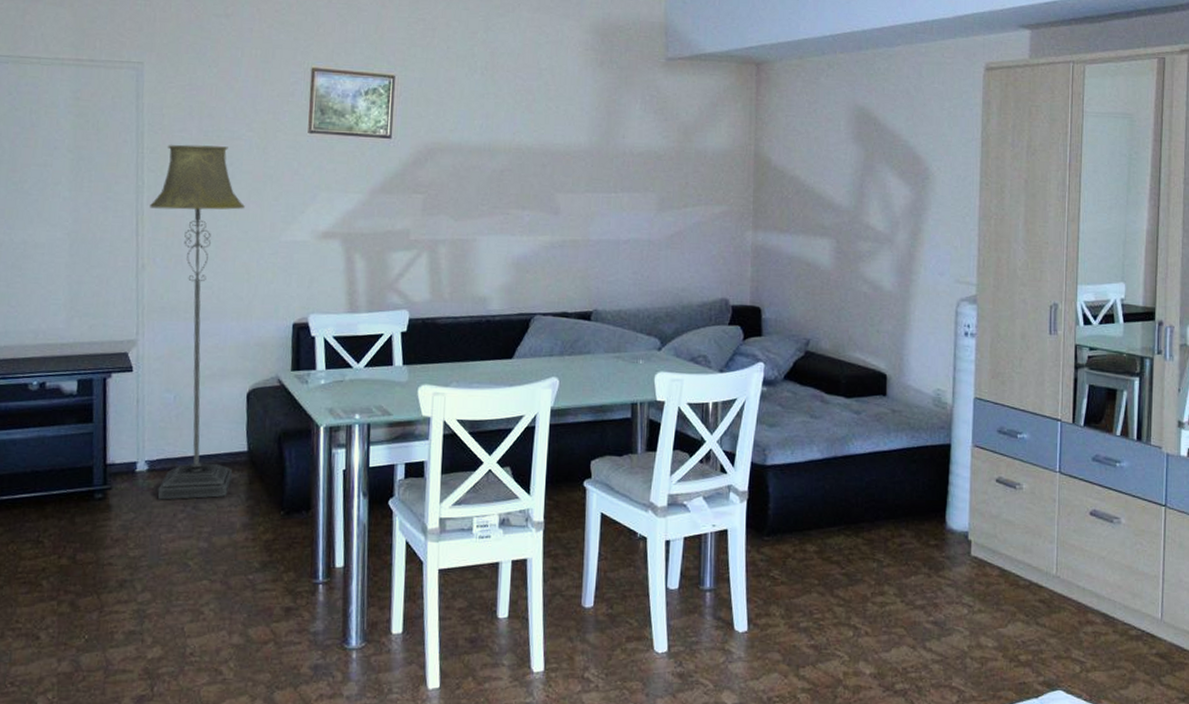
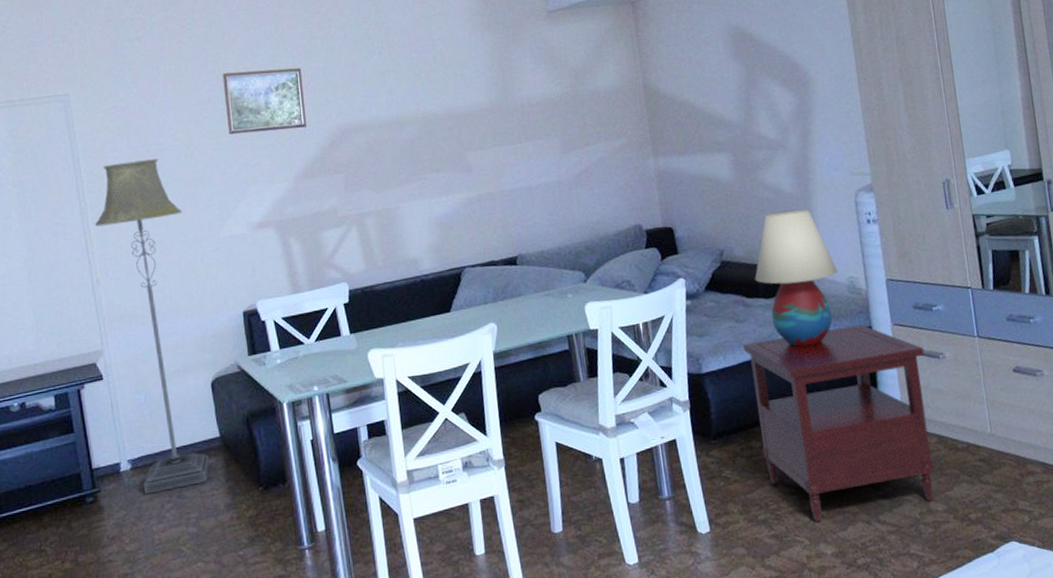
side table: none [813,439,1001,639] -> present [742,324,934,522]
table lamp: none [838,308,925,454] -> present [755,209,838,347]

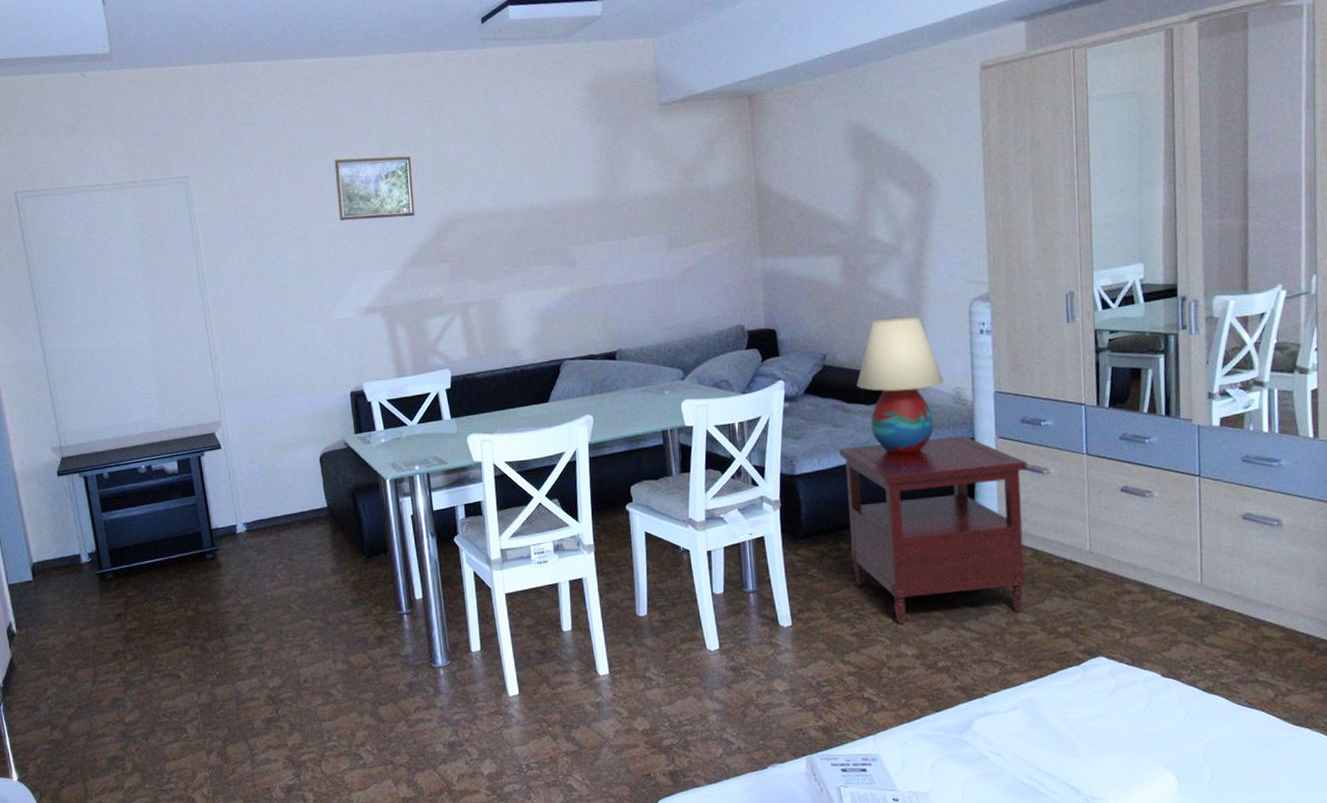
floor lamp: present [95,159,210,495] -> none [214,242,318,555]

